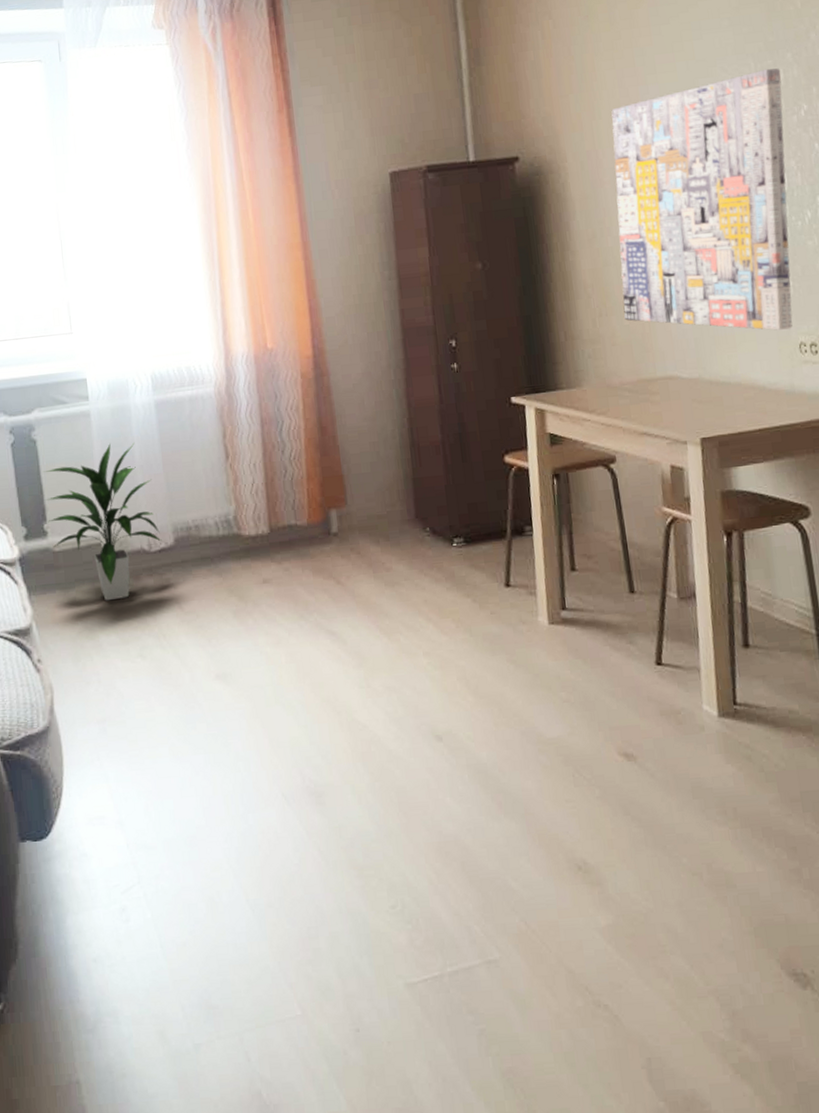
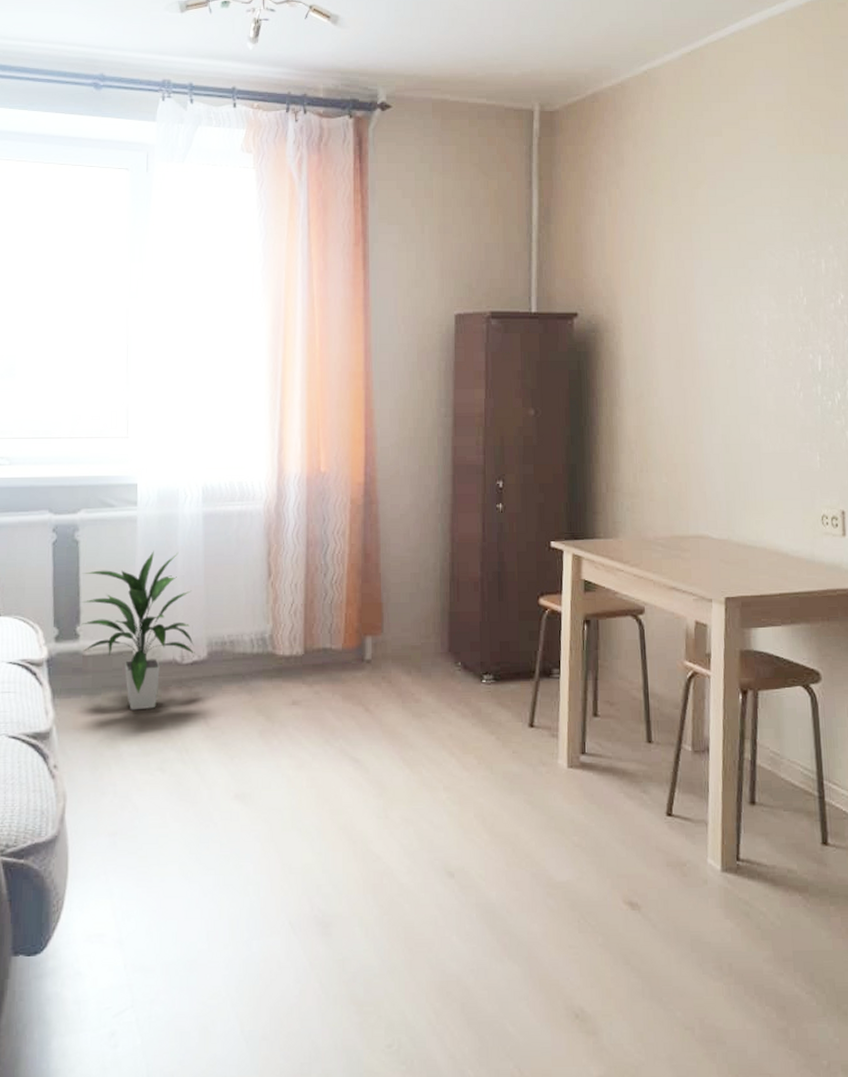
wall art: present [611,68,793,331] -> none [663,257,823,501]

